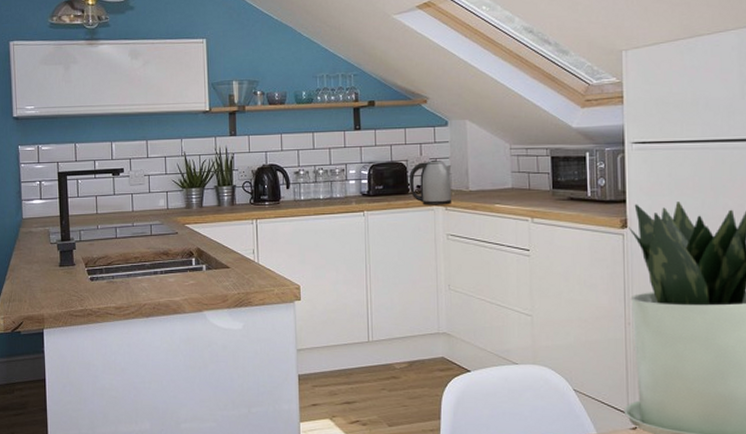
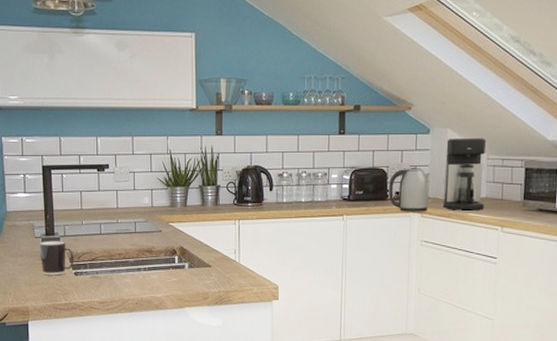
mug: none [54,246,90,282] -> present [38,241,74,276]
coffee maker: none [466,128,511,203] -> present [442,138,486,212]

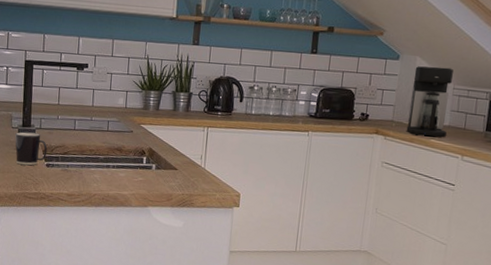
kettle: present [388,167,430,212] -> none [354,90,397,135]

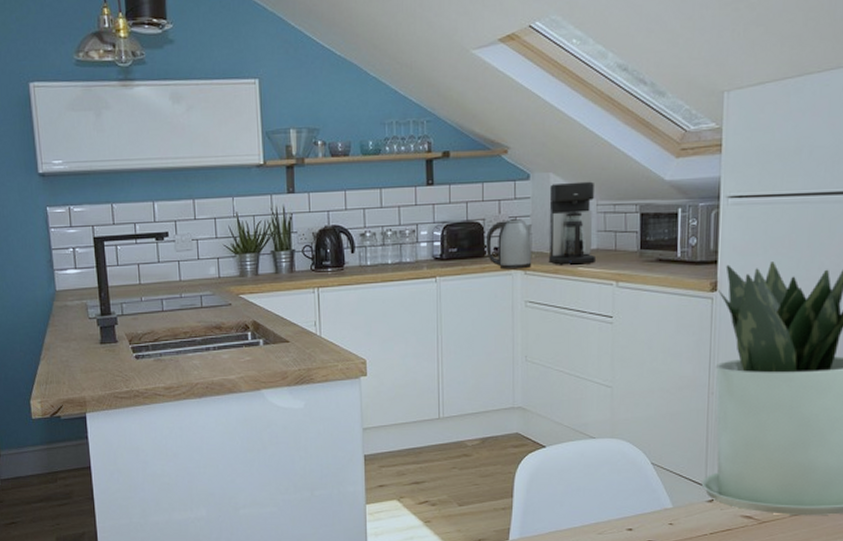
mug: present [14,132,48,166] -> none [93,321,135,361]
kettle: none [354,90,397,135] -> present [486,218,533,270]

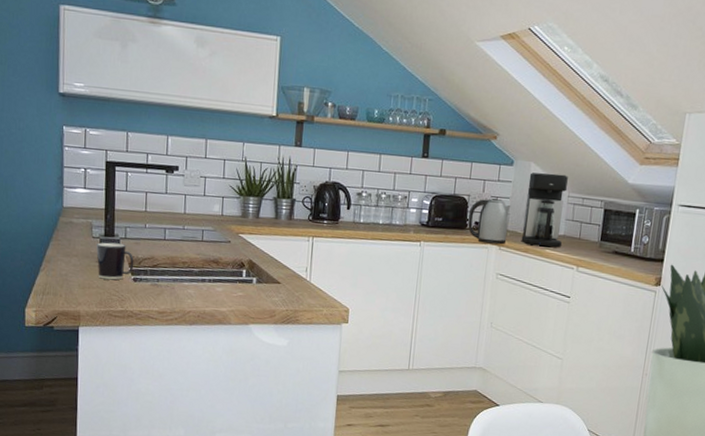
mug: none [93,321,135,361] -> present [95,242,134,280]

